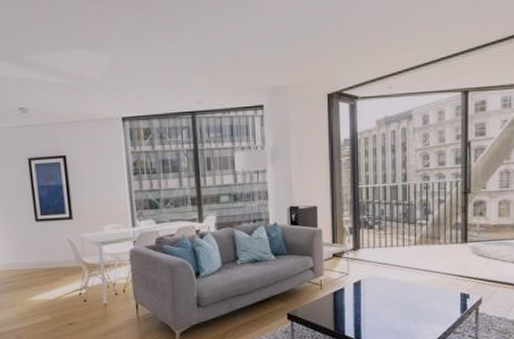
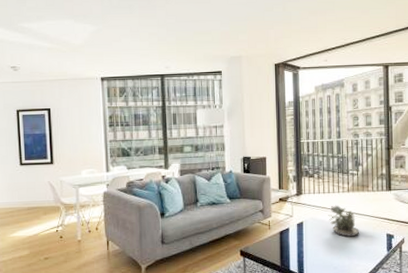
succulent plant: none [390,260,429,298] -> present [328,205,360,237]

